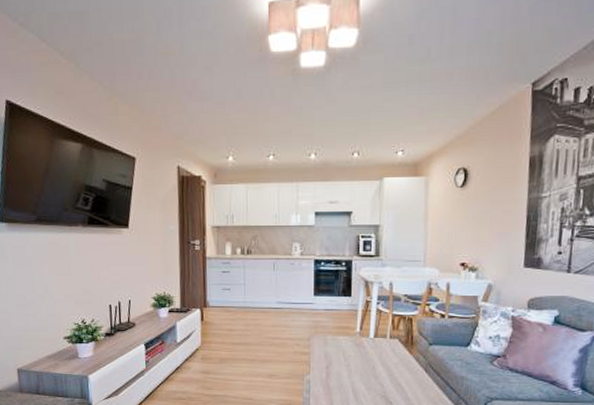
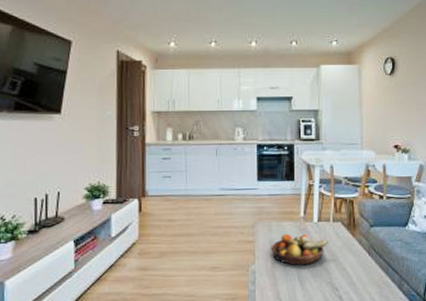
fruit bowl: none [326,347,385,379] -> present [271,233,329,266]

